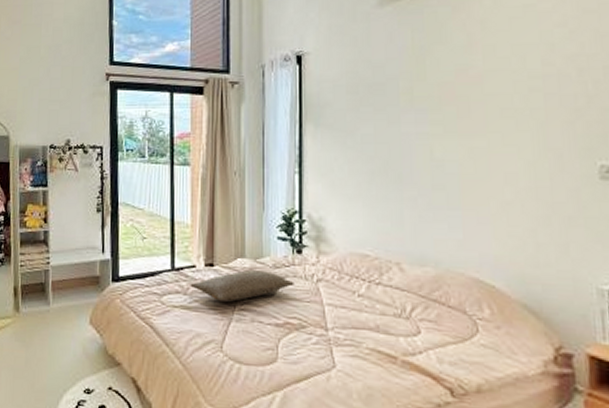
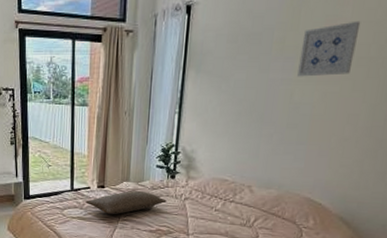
wall art: none [433,69,497,130] -> present [297,20,361,77]

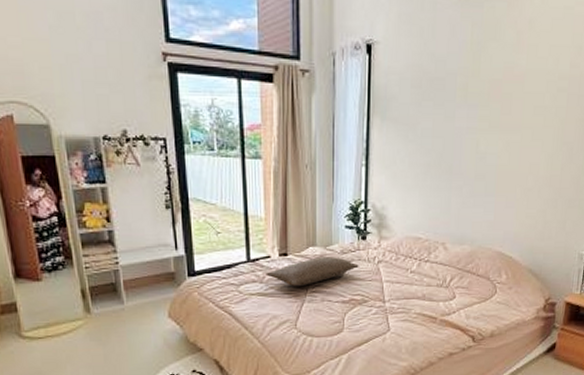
wall art: present [297,20,361,77] -> none [482,69,535,126]

